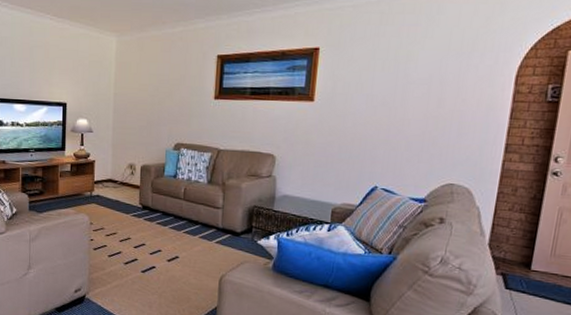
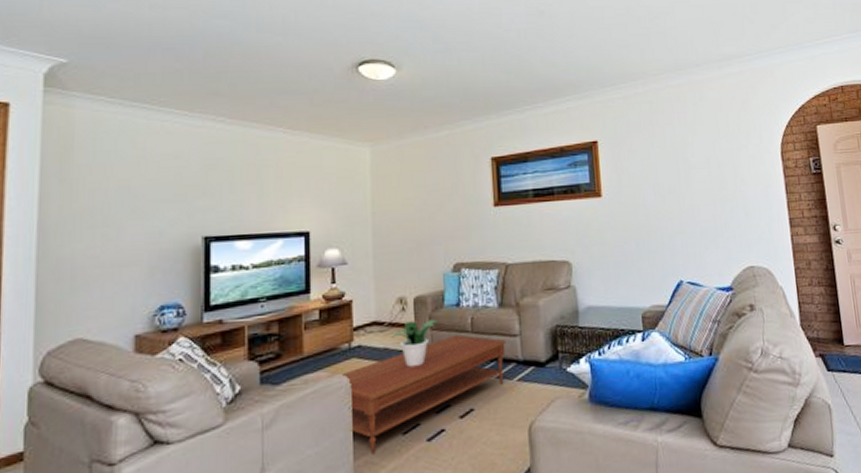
coffee table: none [85,199,211,273] -> present [343,334,507,455]
potted plant: none [122,183,159,218] -> present [392,319,439,368]

